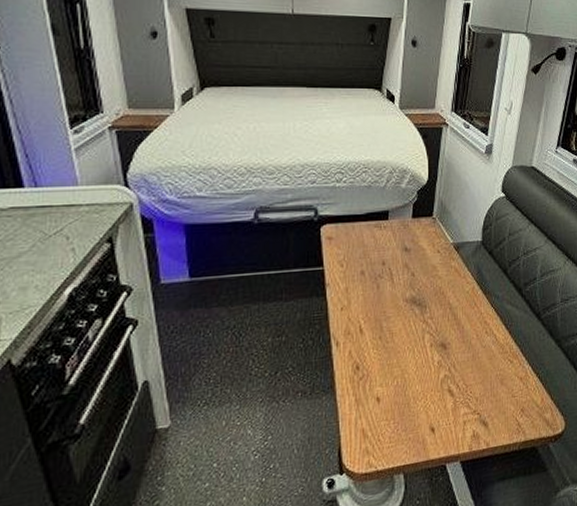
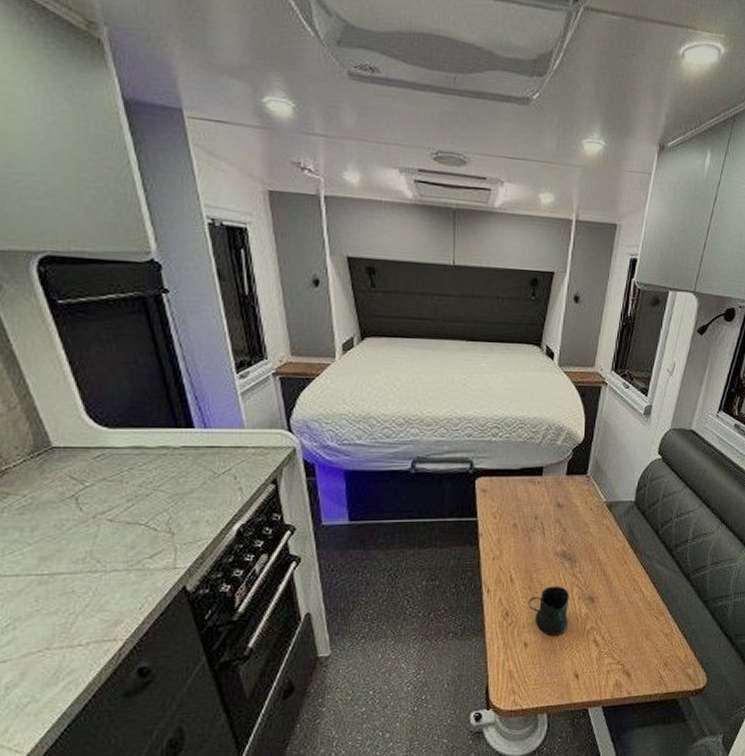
mug: none [379,333,422,389] -> present [528,586,570,637]

